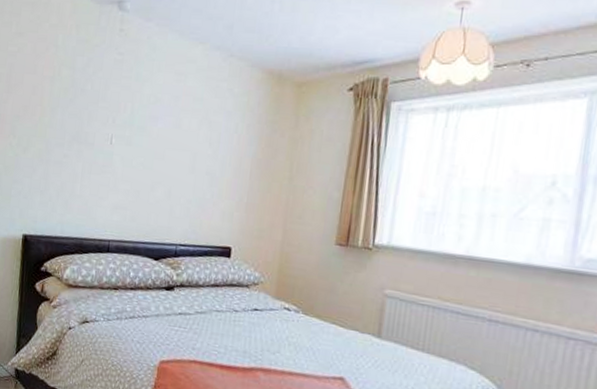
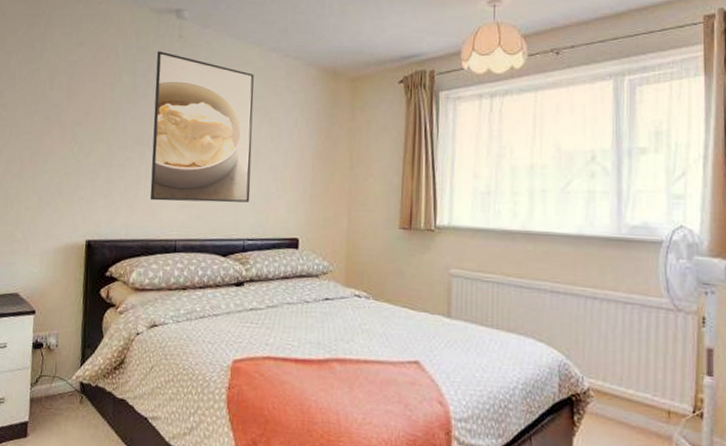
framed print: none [85,44,196,208] -> present [149,51,254,203]

